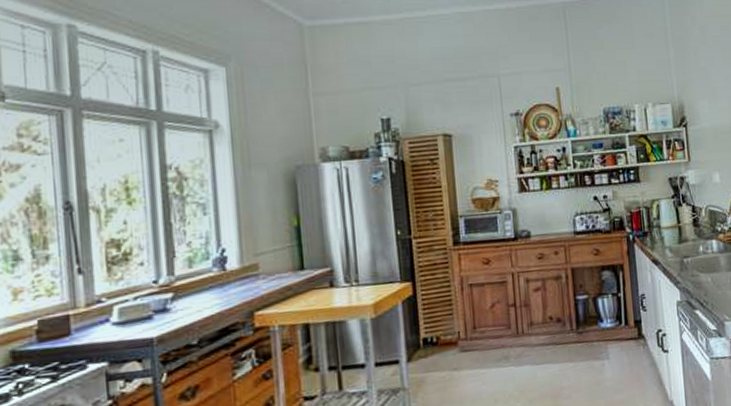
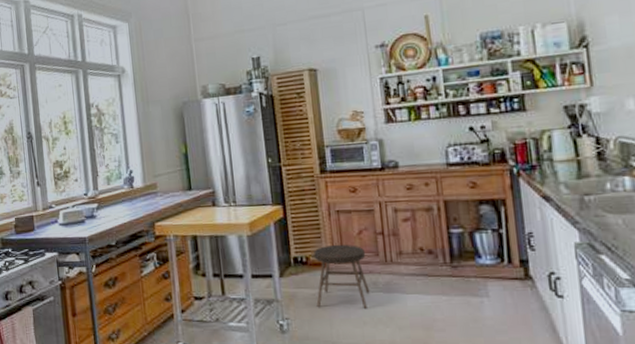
stool: none [445,319,502,390] -> present [314,244,370,308]

